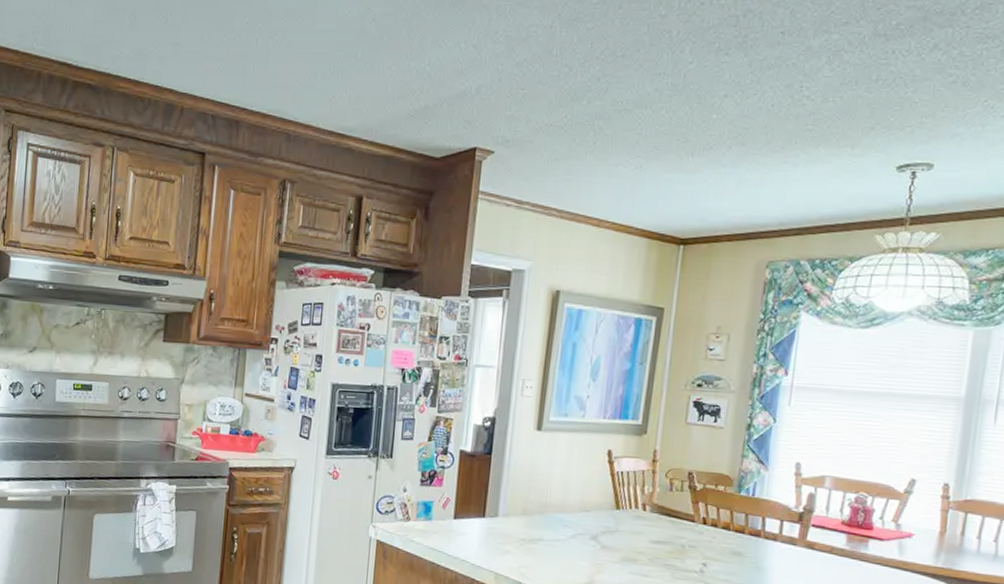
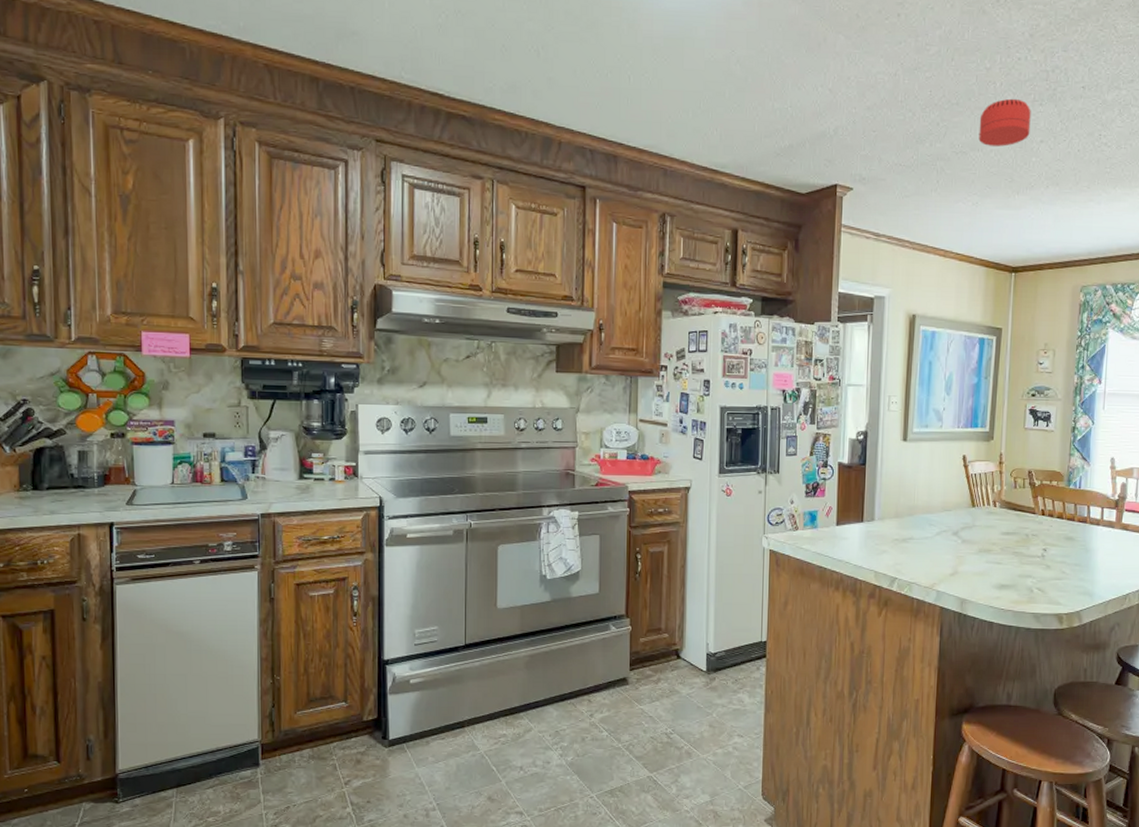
smoke detector: none [647,48,714,103] -> present [978,98,1031,147]

